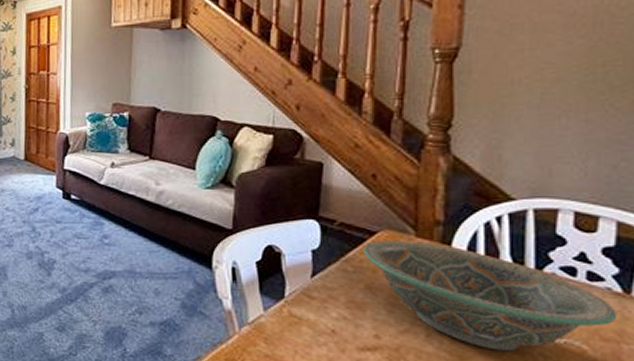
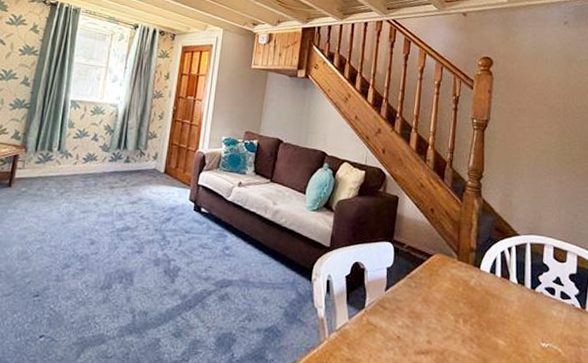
decorative bowl: present [363,240,618,352] -> none [422,262,578,354]

